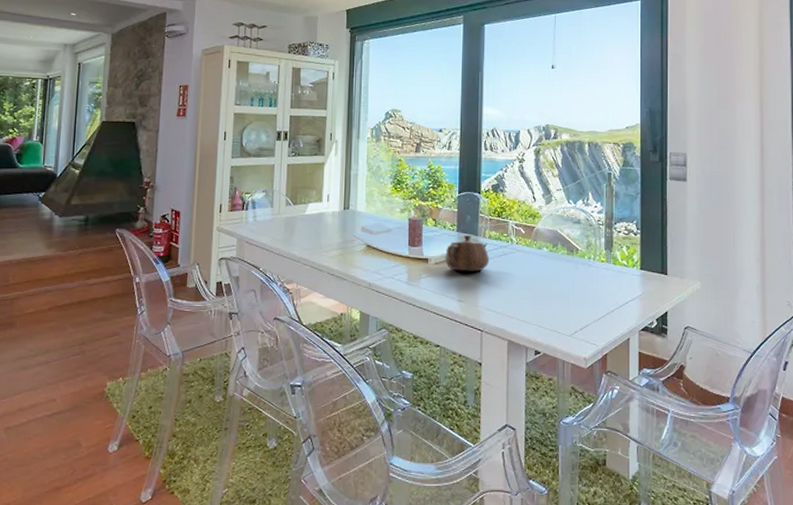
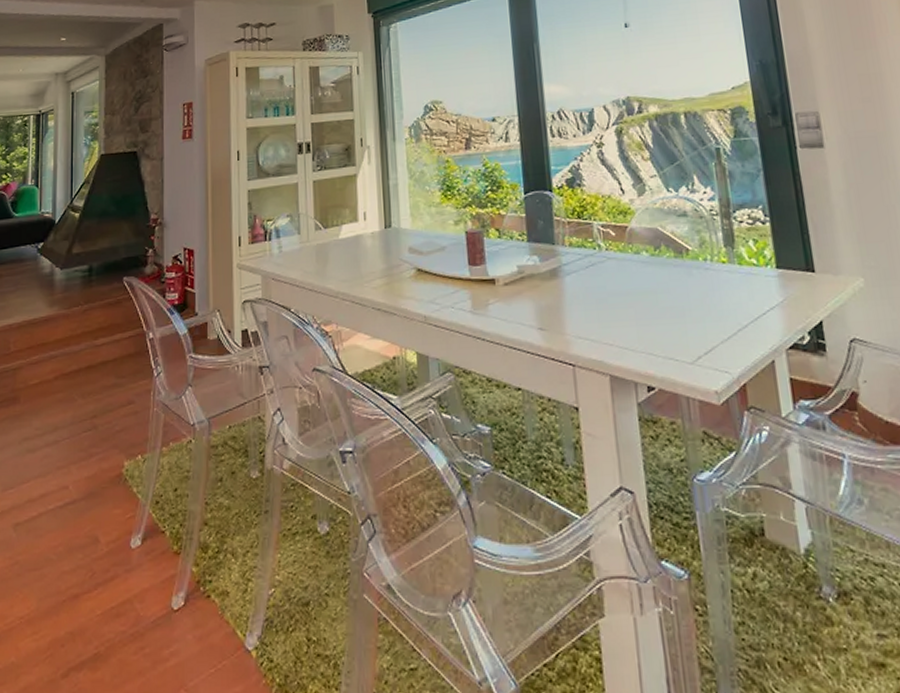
teapot: present [445,234,490,272] -> none [516,244,574,291]

